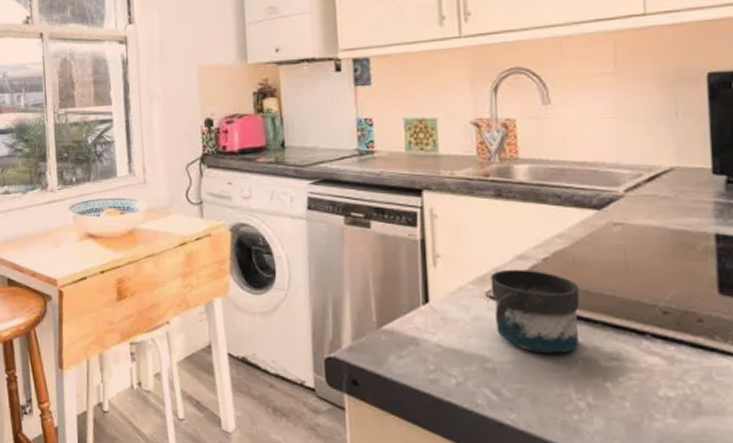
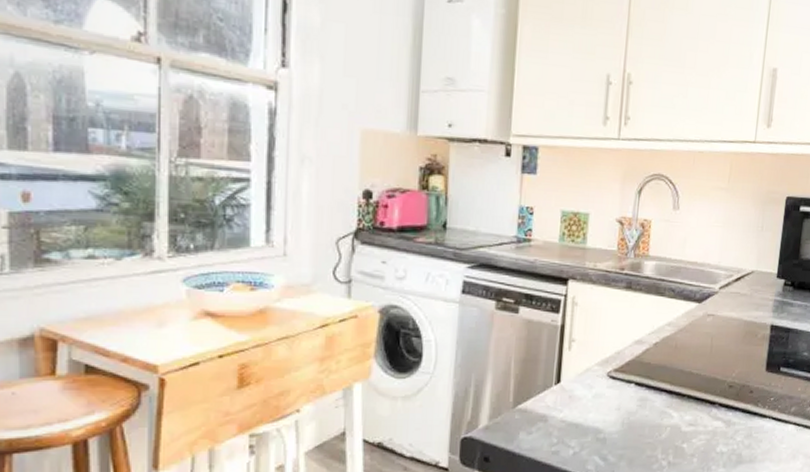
mug: present [490,269,580,354] -> none [611,352,677,424]

